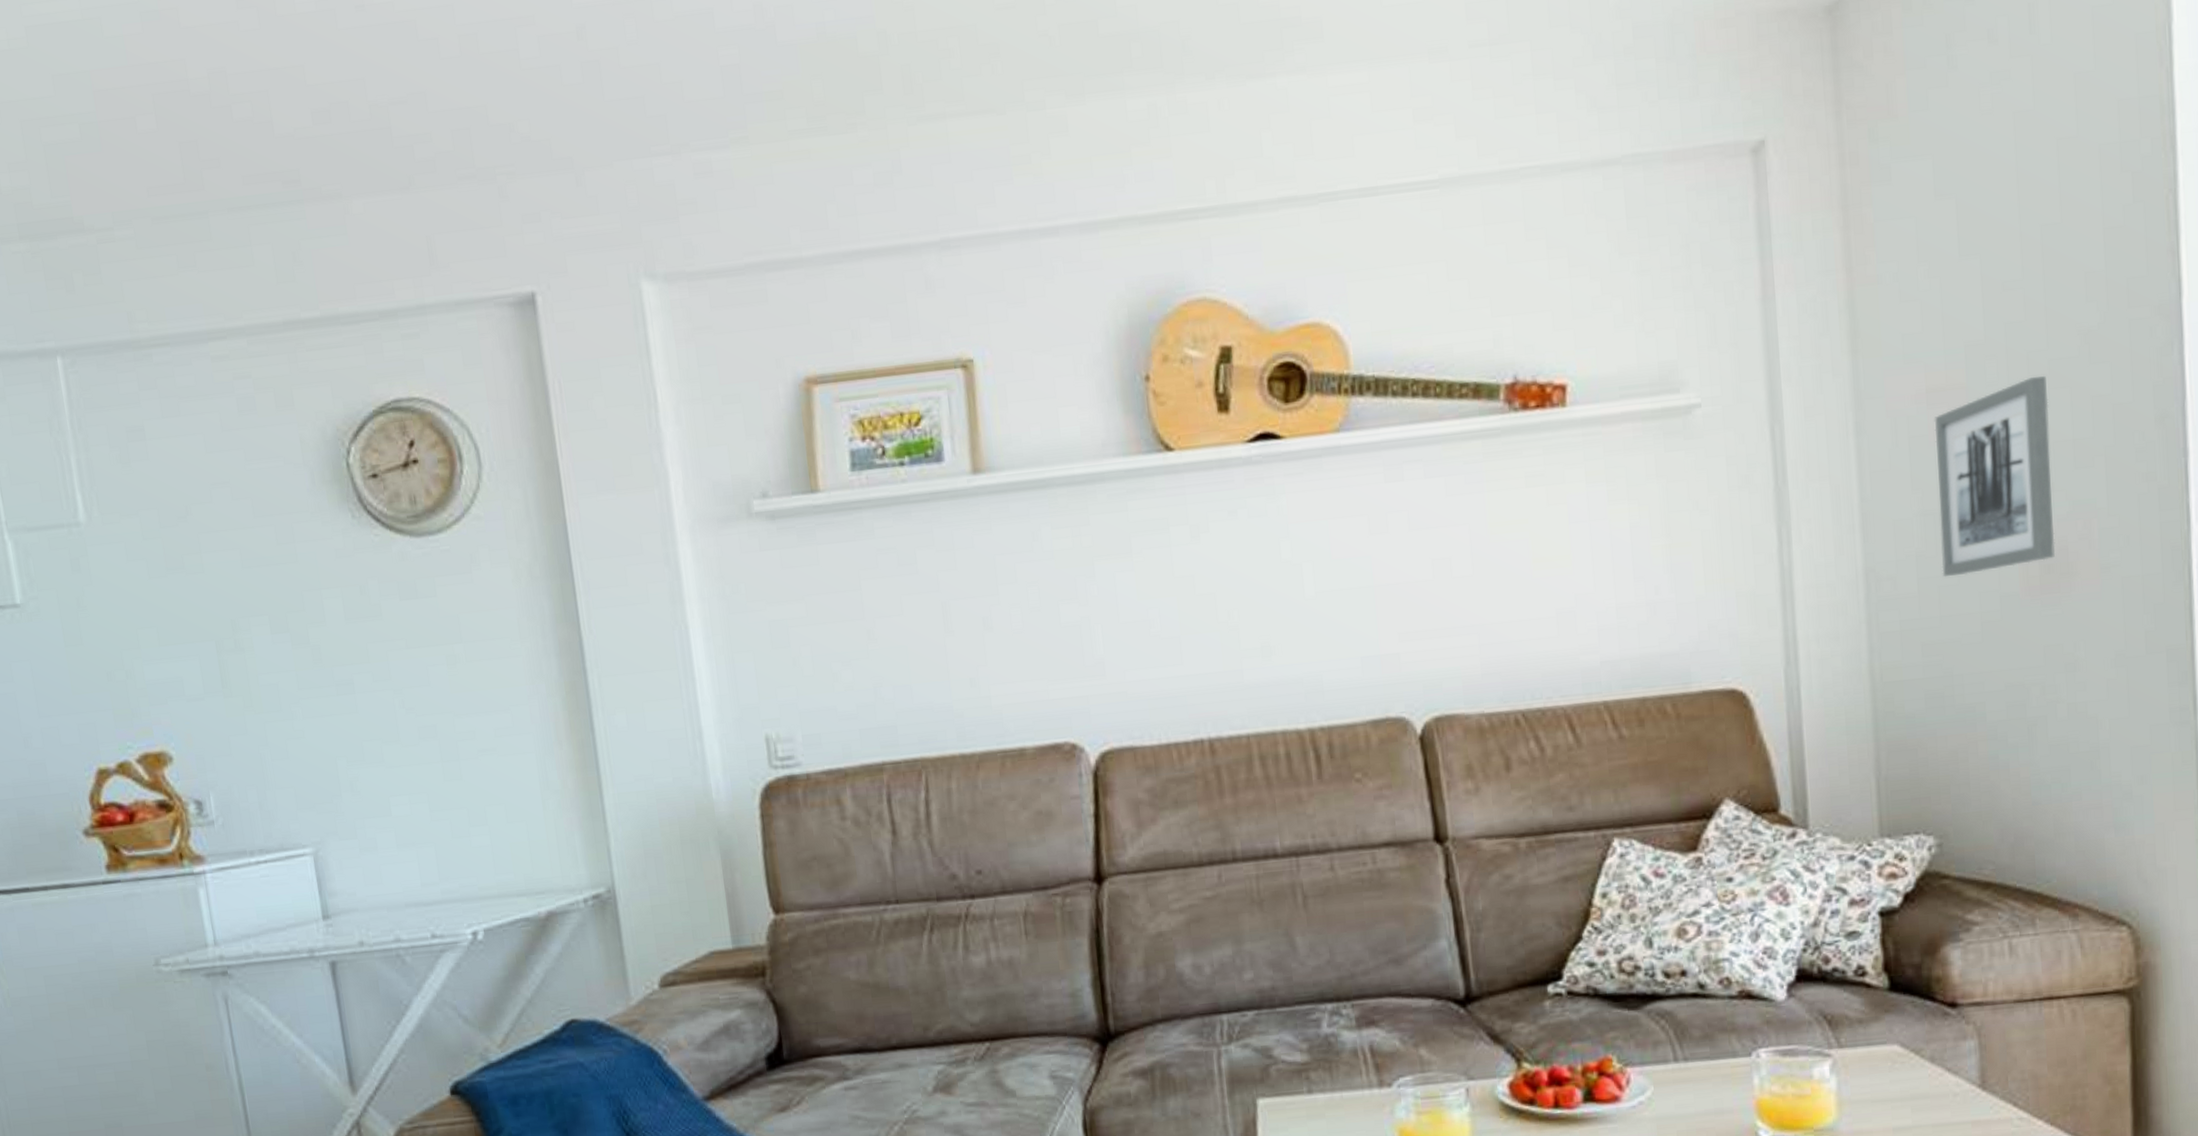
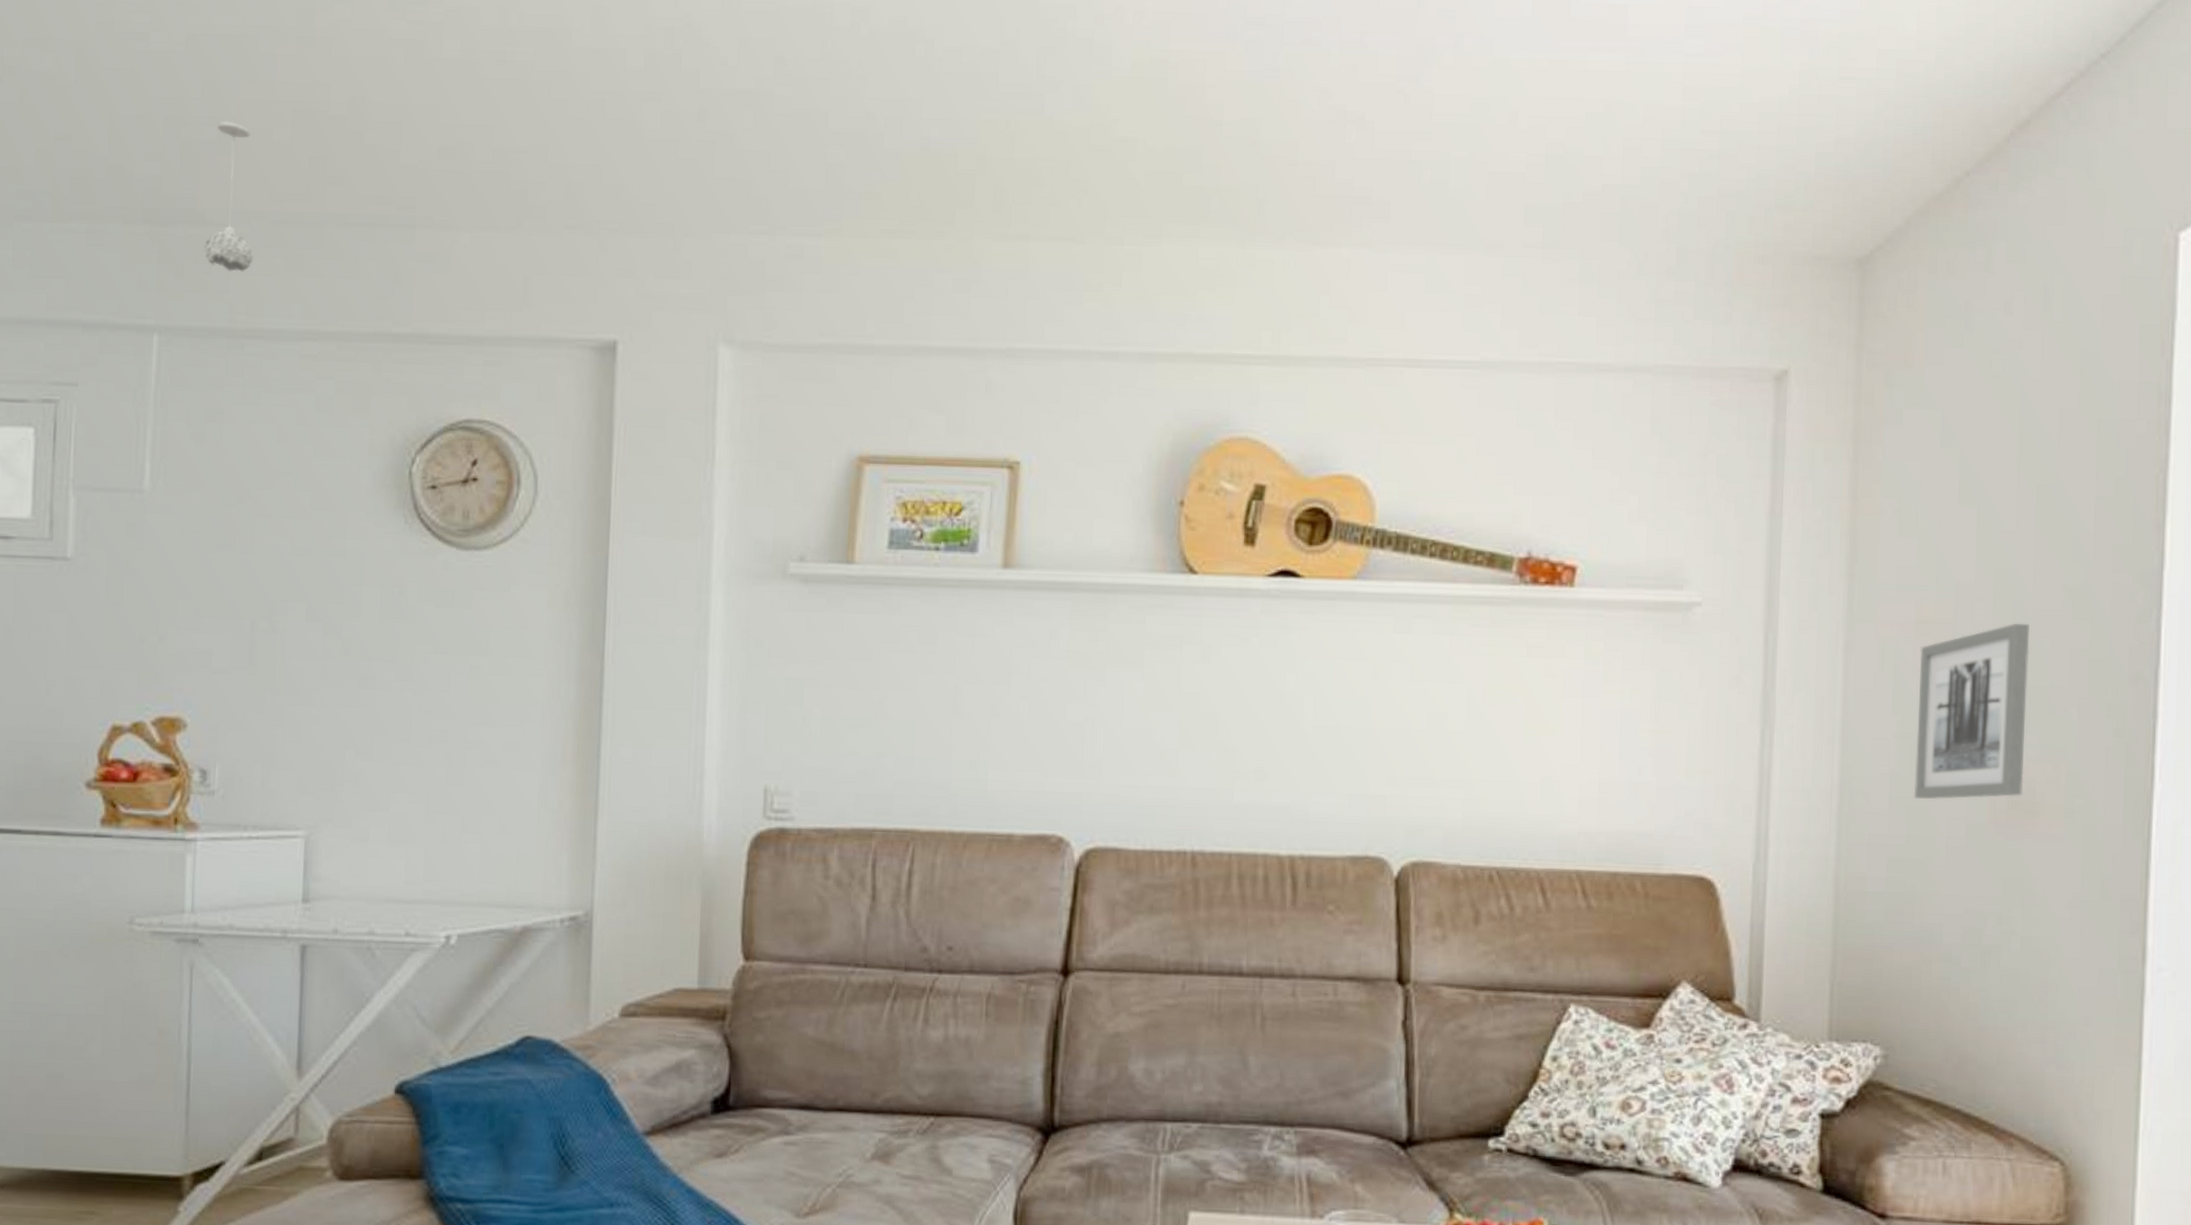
pendant light: none [77,115,143,279] -> present [204,121,253,272]

